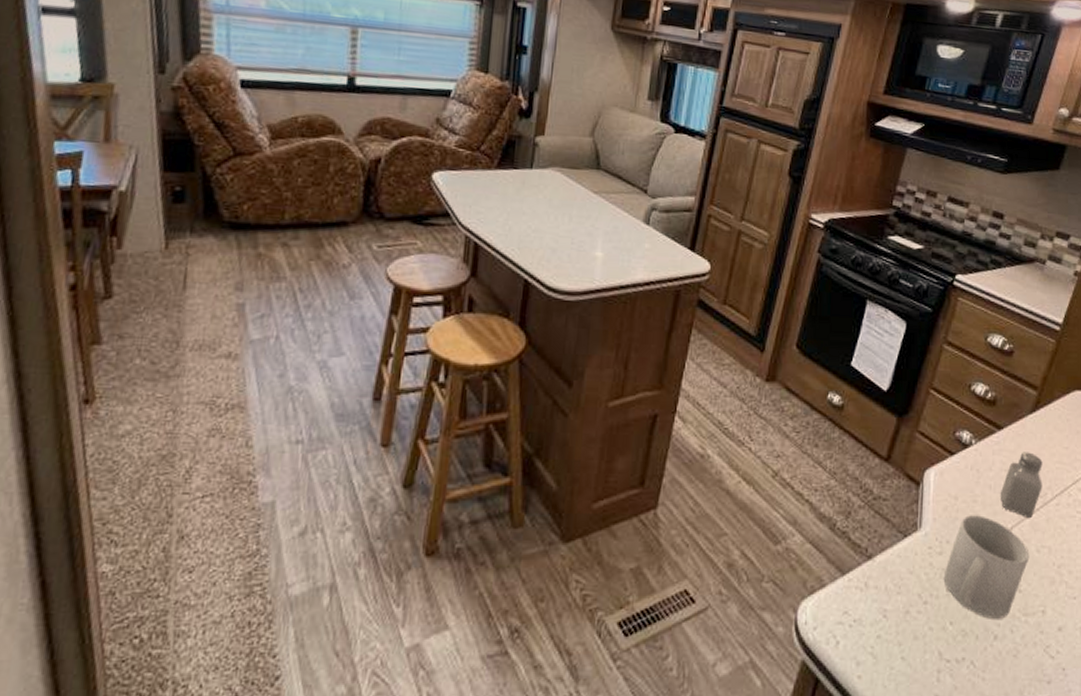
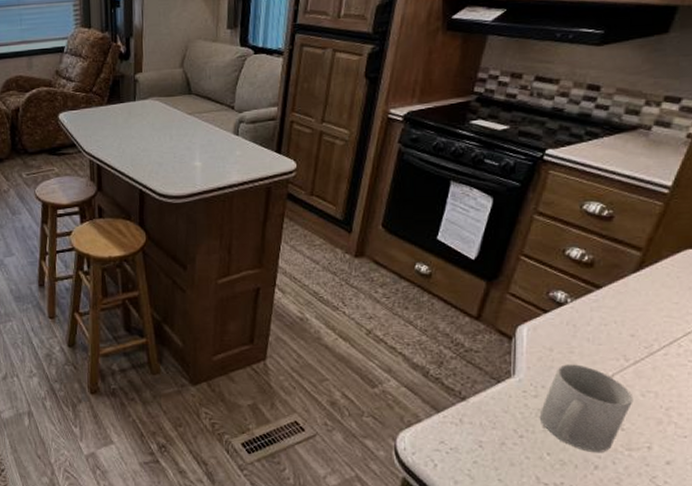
saltshaker: present [1001,452,1043,519] -> none [600,308,648,367]

